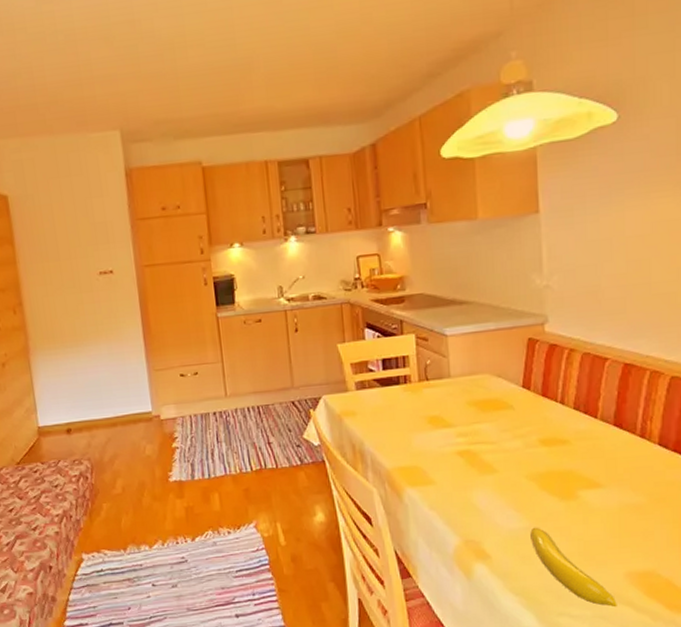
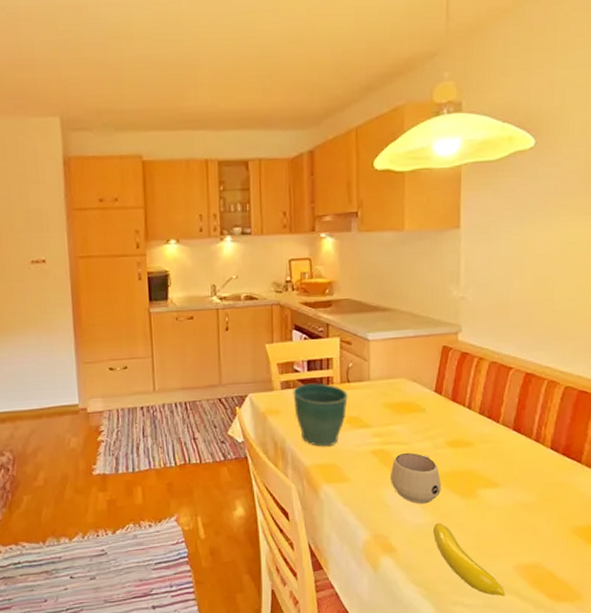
flower pot: none [368,382,428,449] -> present [293,383,348,447]
mug: none [478,453,536,507] -> present [389,453,441,504]

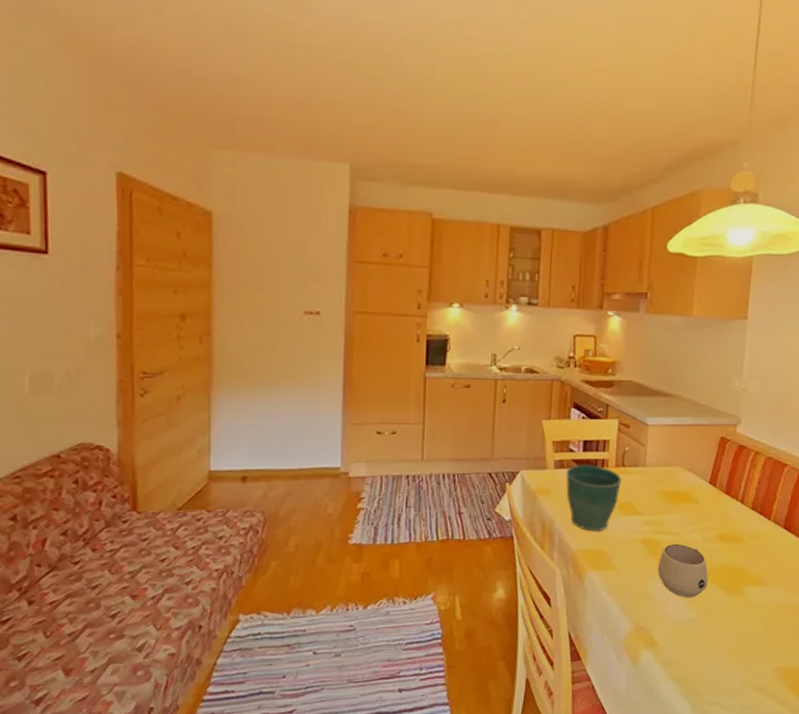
banana: present [433,523,506,597] -> none [696,618,764,700]

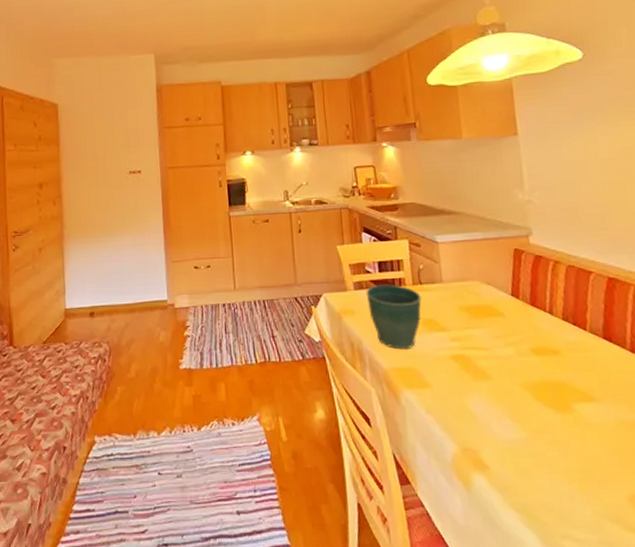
mug: present [657,544,708,598] -> none [473,360,531,417]

